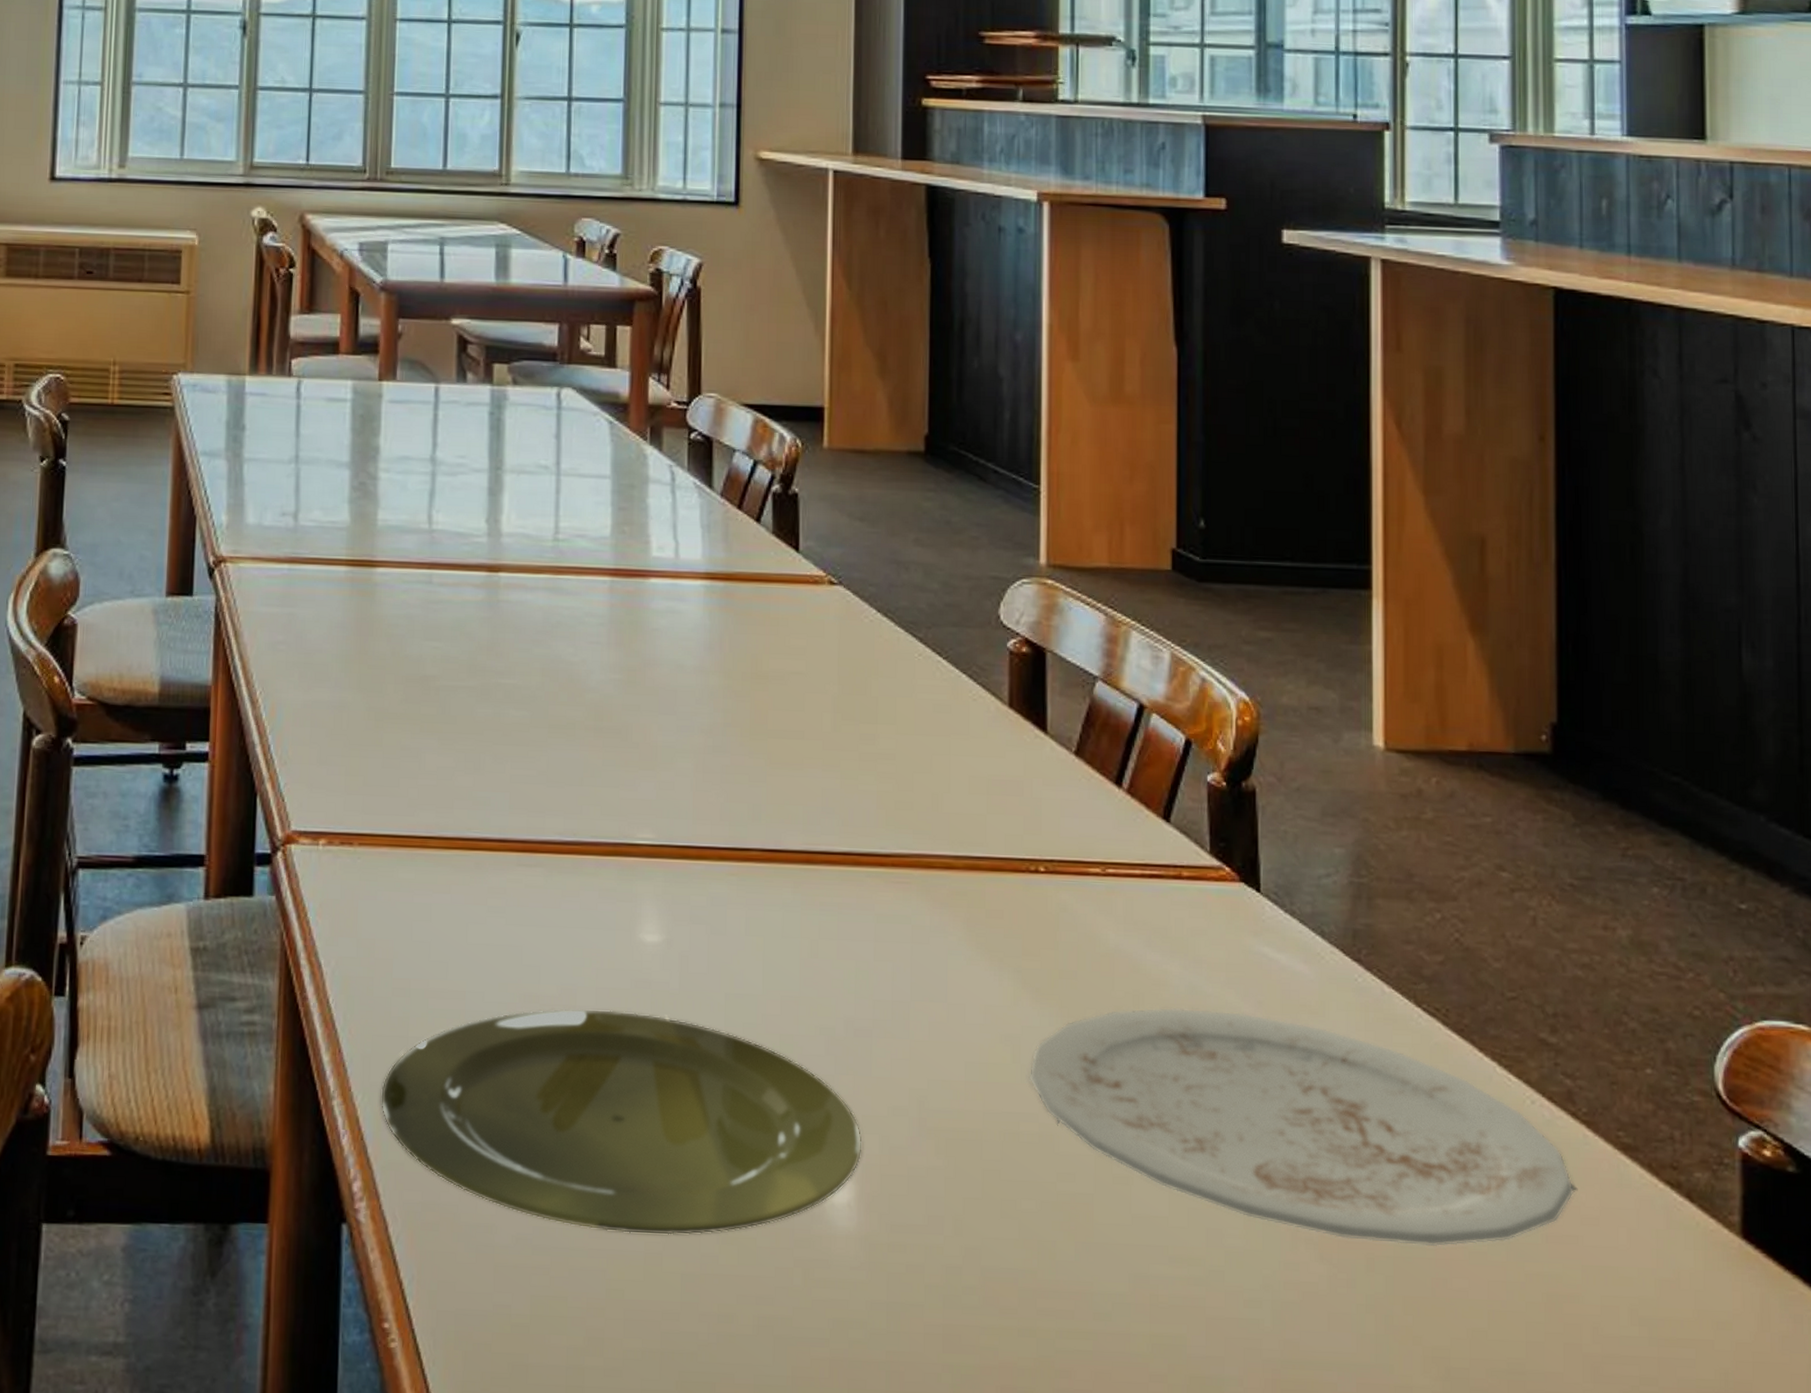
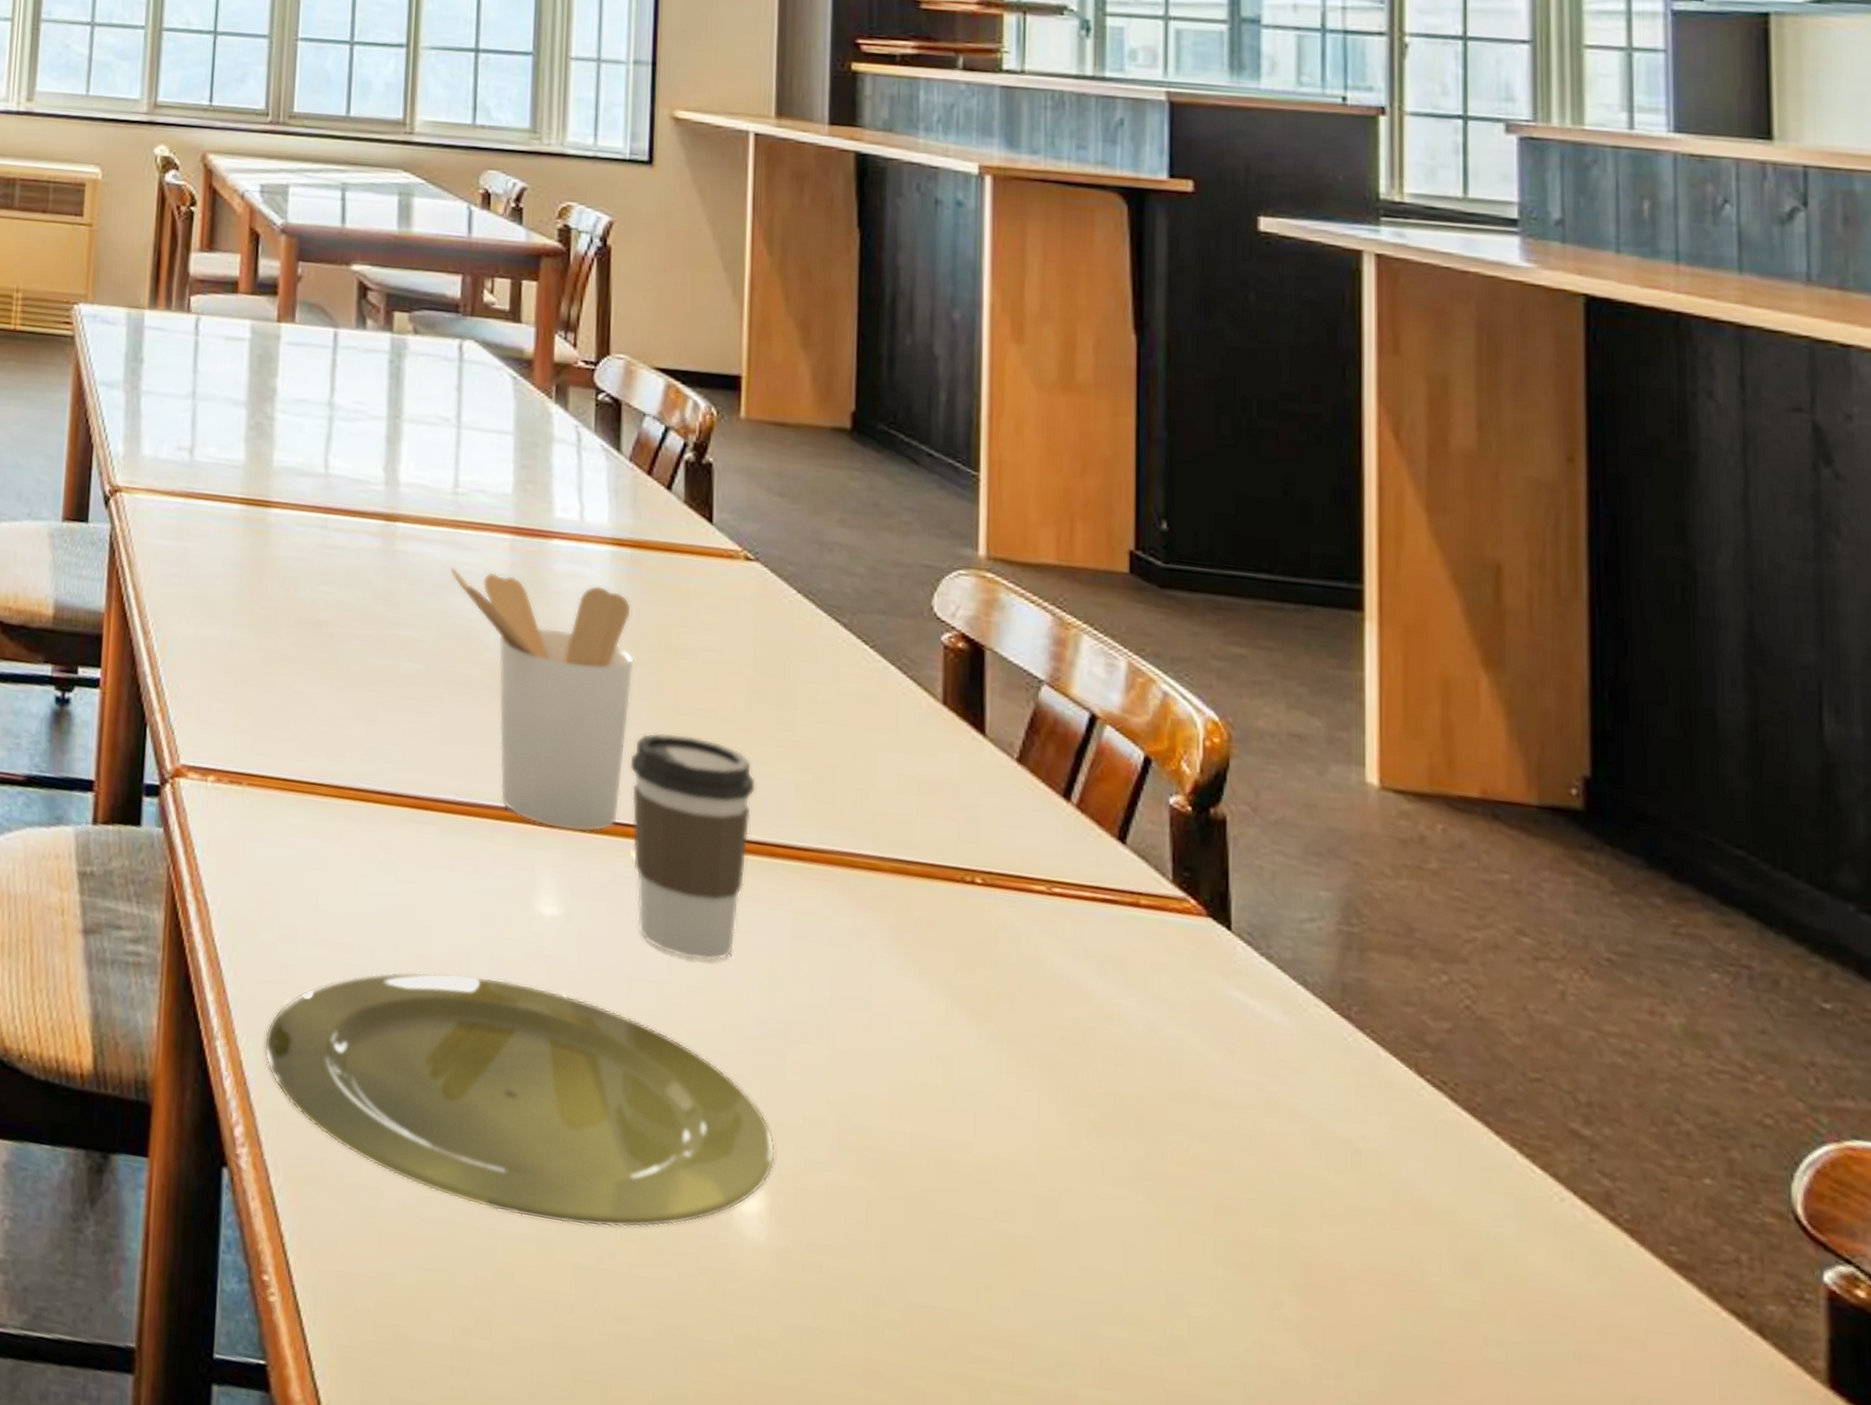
utensil holder: none [551,612,728,860] -> present [449,567,634,832]
coffee cup: none [724,756,842,971] -> present [629,732,757,962]
plate: present [1029,1007,1575,1247] -> none [962,1041,1615,1354]

